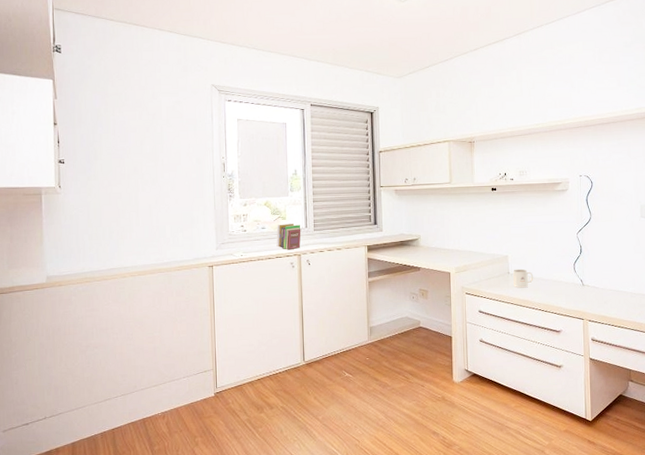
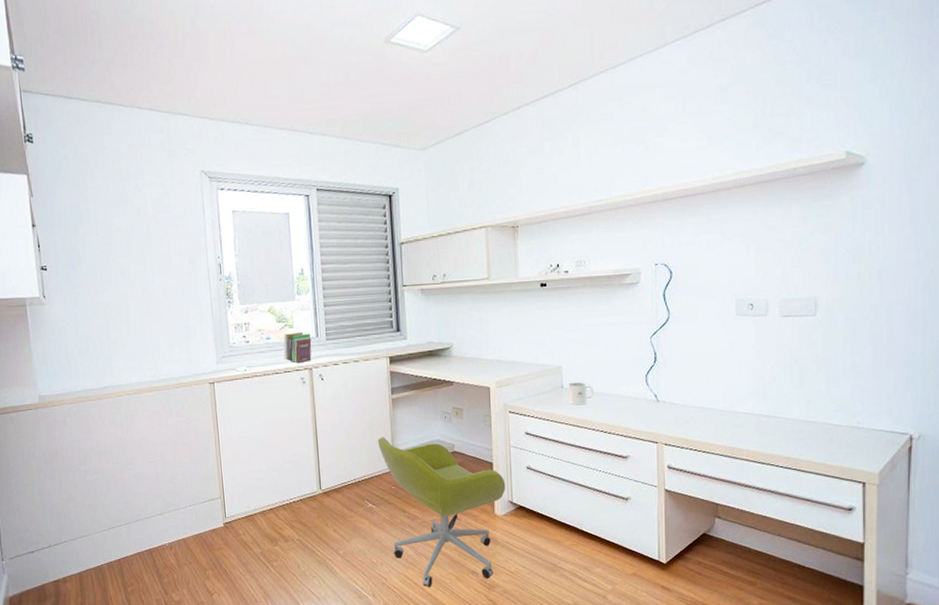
office chair: none [355,314,463,447] -> present [377,437,506,587]

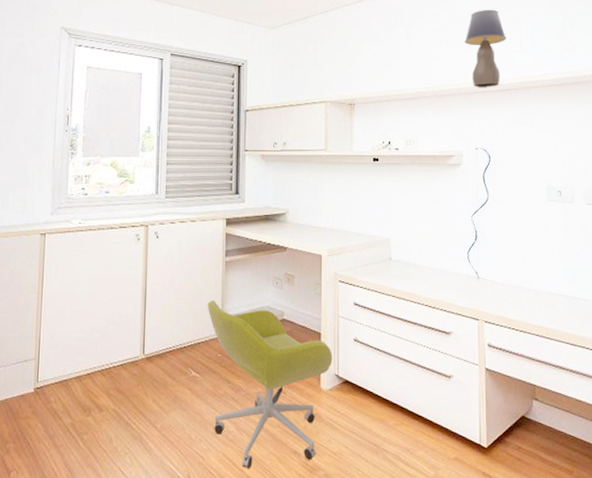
books: present [283,331,312,364] -> none [121,187,151,220]
mug: present [567,382,593,406] -> none [395,254,419,278]
table lamp: none [641,100,692,196] -> present [464,9,507,88]

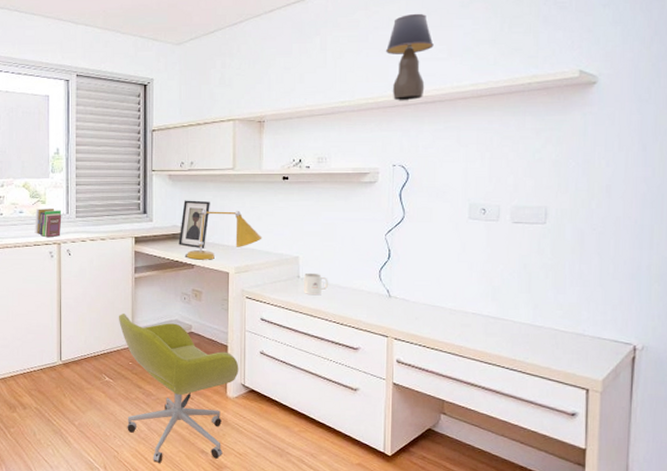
books: none [121,187,151,220] -> present [34,208,62,238]
picture frame: none [271,181,303,231] -> present [178,200,210,249]
table lamp: none [277,191,355,242] -> present [184,210,262,260]
mug: none [395,254,419,278] -> present [303,272,328,296]

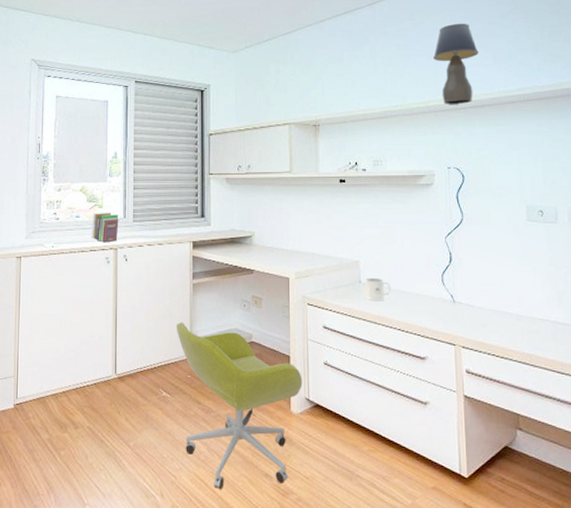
picture frame: present [178,200,210,249] -> none [237,203,268,254]
table lamp: present [184,210,262,260] -> none [243,213,322,265]

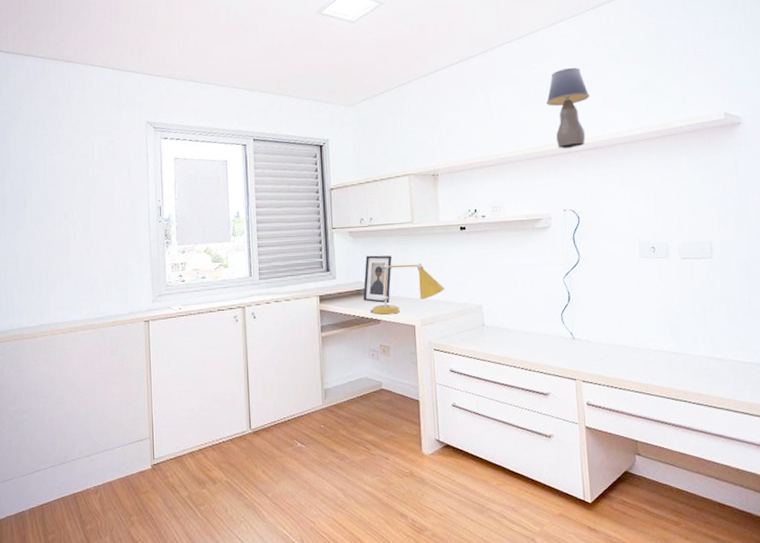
books: present [91,212,119,243] -> none [217,271,245,302]
office chair: present [176,322,303,489] -> none [307,375,433,531]
picture frame: none [237,203,268,254] -> present [363,255,392,304]
table lamp: none [243,213,322,265] -> present [370,262,445,315]
mug: present [365,277,391,302] -> none [488,320,513,343]

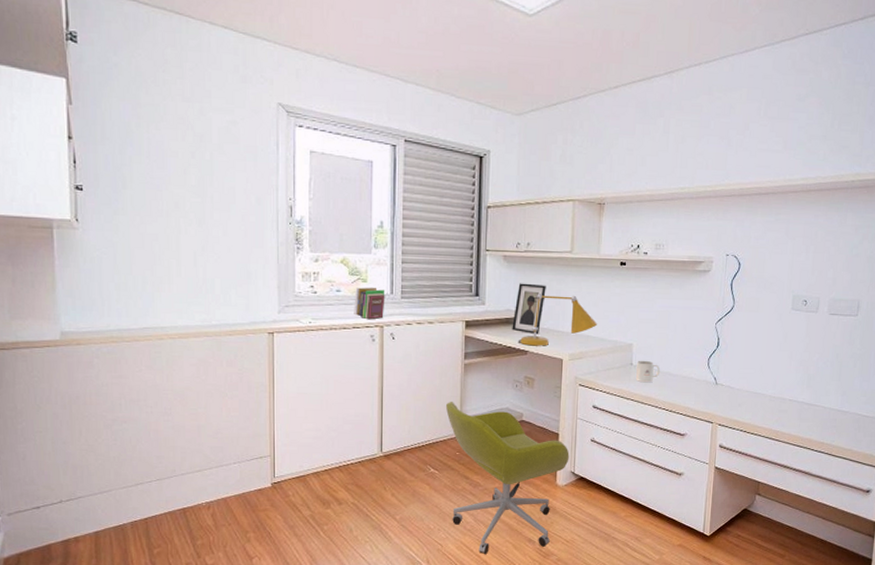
books: none [217,271,245,302] -> present [354,287,385,320]
office chair: none [307,375,433,531] -> present [445,402,569,554]
mug: none [488,320,513,343] -> present [635,360,660,383]
table lamp: present [545,67,590,149] -> none [725,102,771,191]

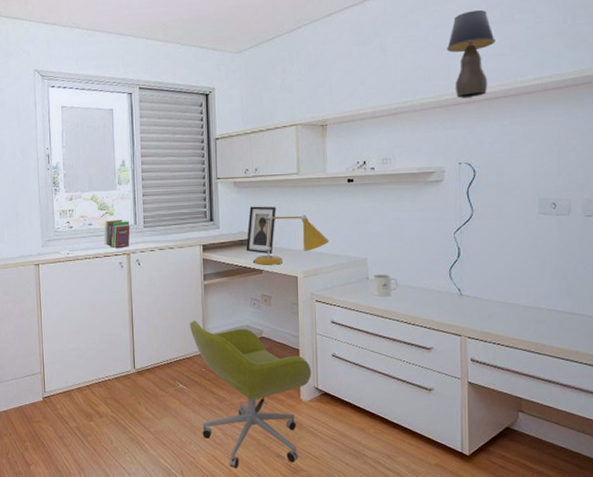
table lamp: none [725,102,771,191] -> present [446,9,495,99]

